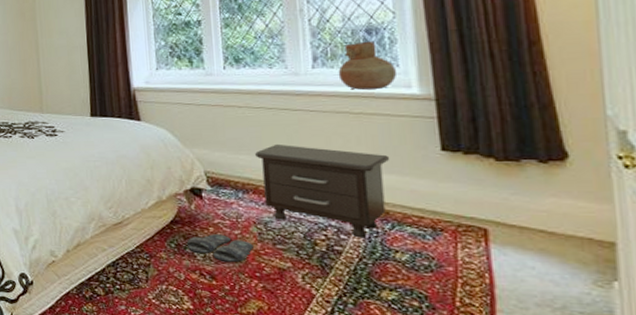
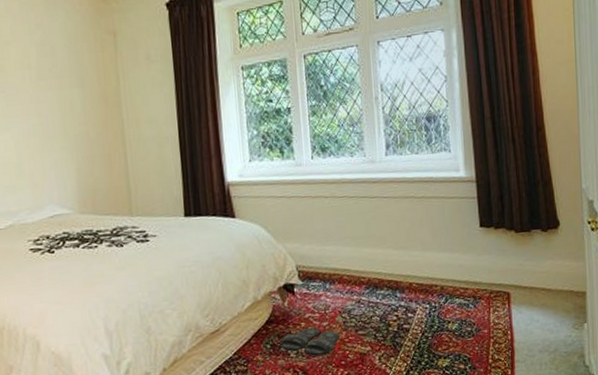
nightstand: present [255,143,390,238] -> none [340,231,444,314]
vase: present [338,40,398,91] -> none [405,128,450,176]

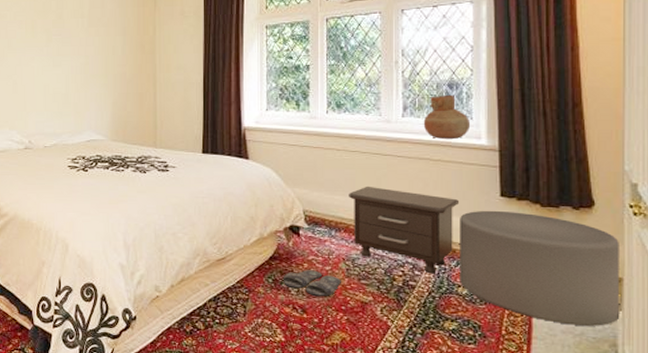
nightstand: none [340,231,444,314] -> present [349,186,460,274]
vase: none [405,128,450,176] -> present [423,94,471,140]
pouf: none [445,240,584,344] -> present [460,210,619,326]

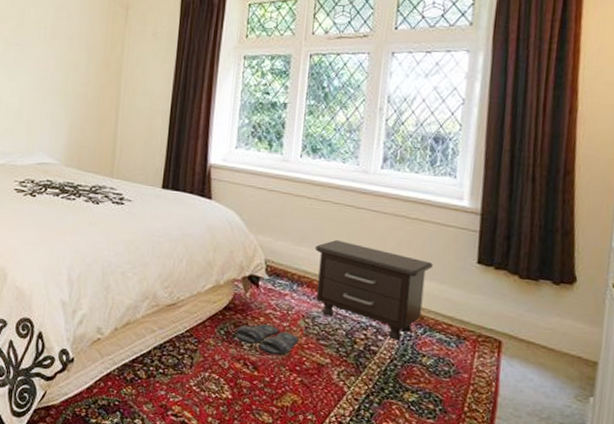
vase: present [423,94,471,140] -> none [403,149,454,199]
pouf: present [460,210,619,326] -> none [425,276,598,411]

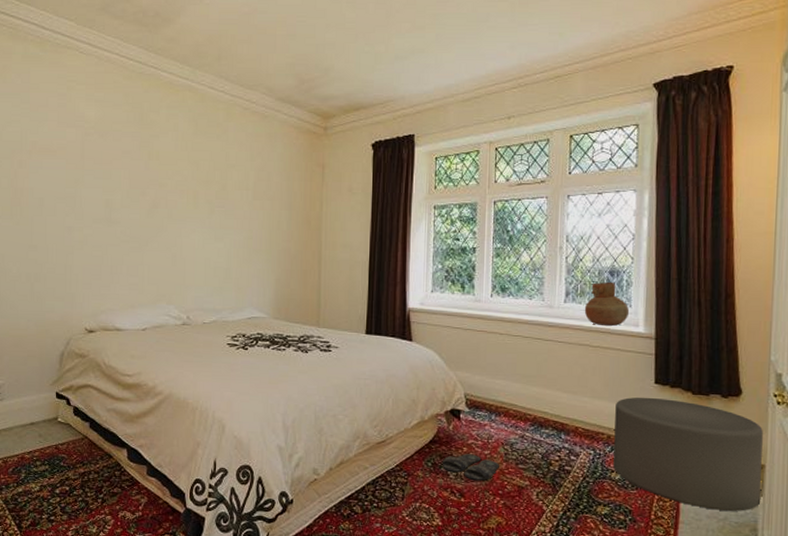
nightstand: present [315,239,434,341] -> none [510,370,616,459]
vase: none [403,149,454,199] -> present [584,281,630,327]
pouf: none [425,276,598,411] -> present [613,397,763,511]

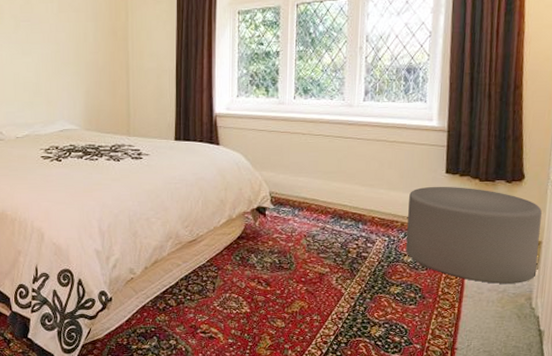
slippers: present [442,454,499,480] -> none [249,247,302,270]
vase: present [584,281,630,327] -> none [382,79,425,122]

